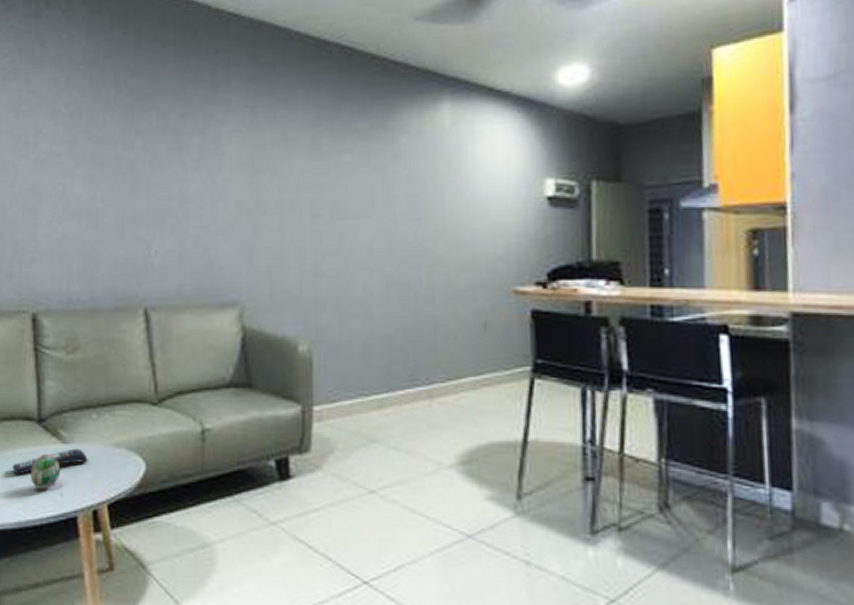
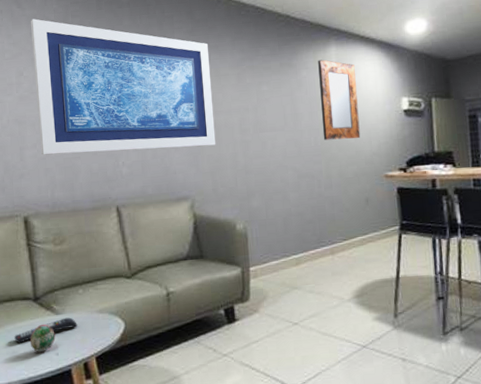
wall art: none [54,60,277,236] -> present [31,19,216,155]
home mirror: none [424,120,481,236] -> present [318,59,361,141]

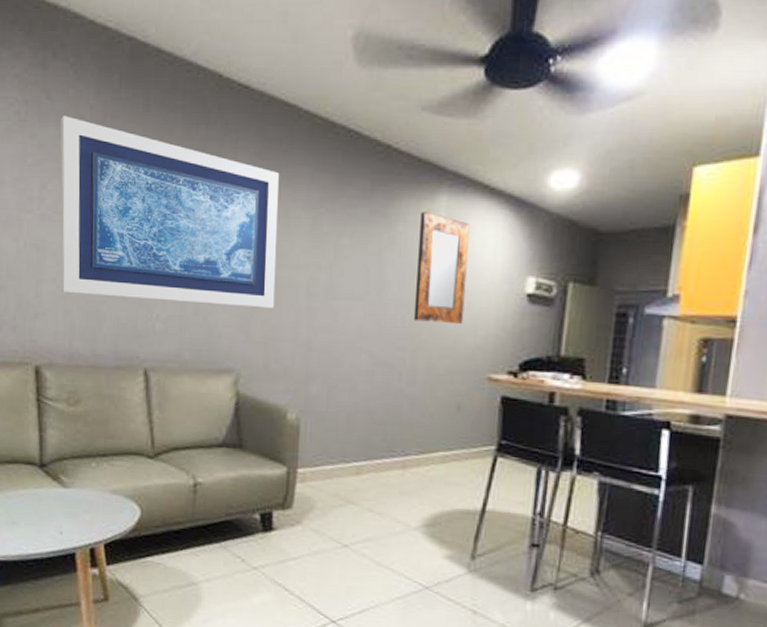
remote control: present [14,317,78,343] -> none [14,492,87,514]
decorative egg: present [30,324,56,353] -> none [31,495,61,528]

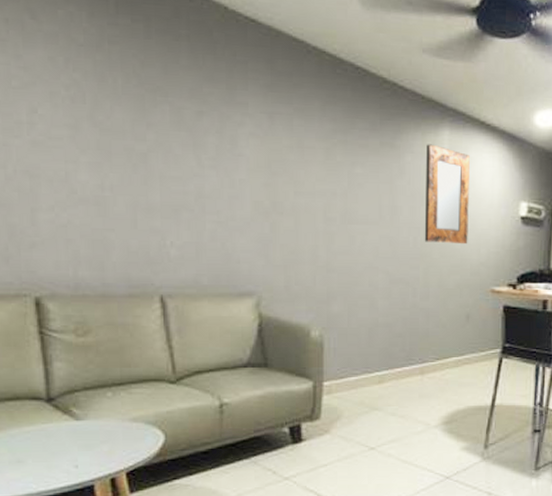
wall art: present [60,115,279,309] -> none [50,37,293,234]

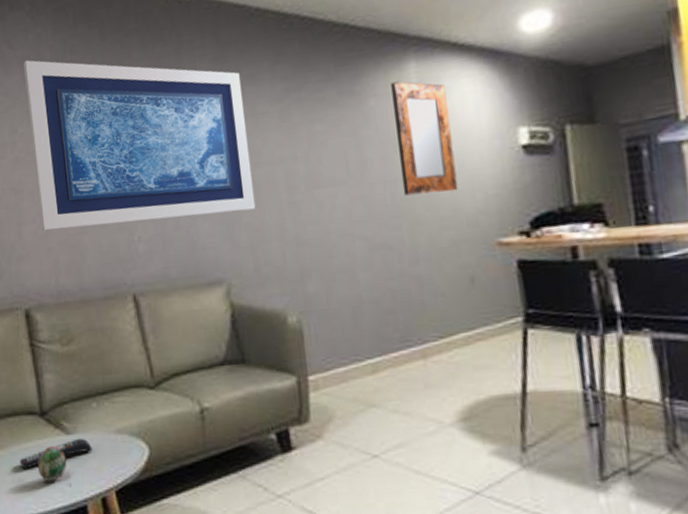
remote control: none [19,424,104,451] -> present [19,438,92,469]
decorative egg: none [40,430,75,463] -> present [37,445,67,482]
wall art: none [50,37,293,234] -> present [24,60,256,231]

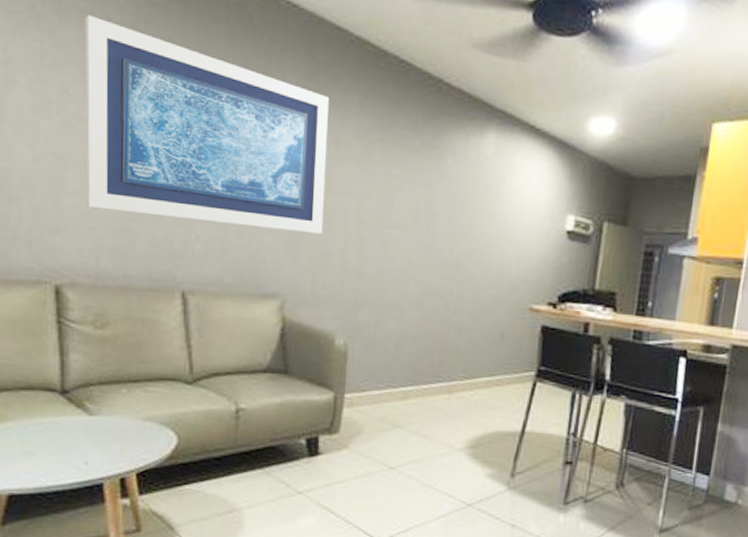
remote control: present [19,438,92,469] -> none [31,420,116,444]
decorative egg: present [37,445,67,482] -> none [51,424,86,458]
home mirror: present [391,81,458,196] -> none [461,147,516,257]

